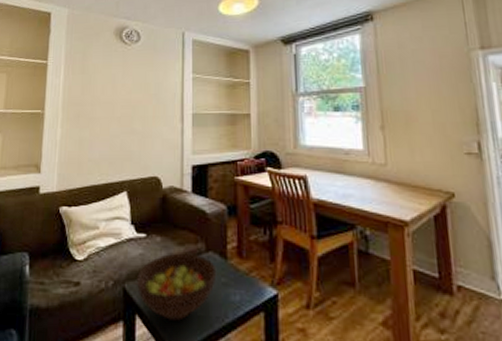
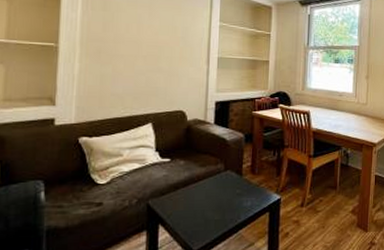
fruit bowl: present [137,253,217,321] -> none [160,173,233,226]

